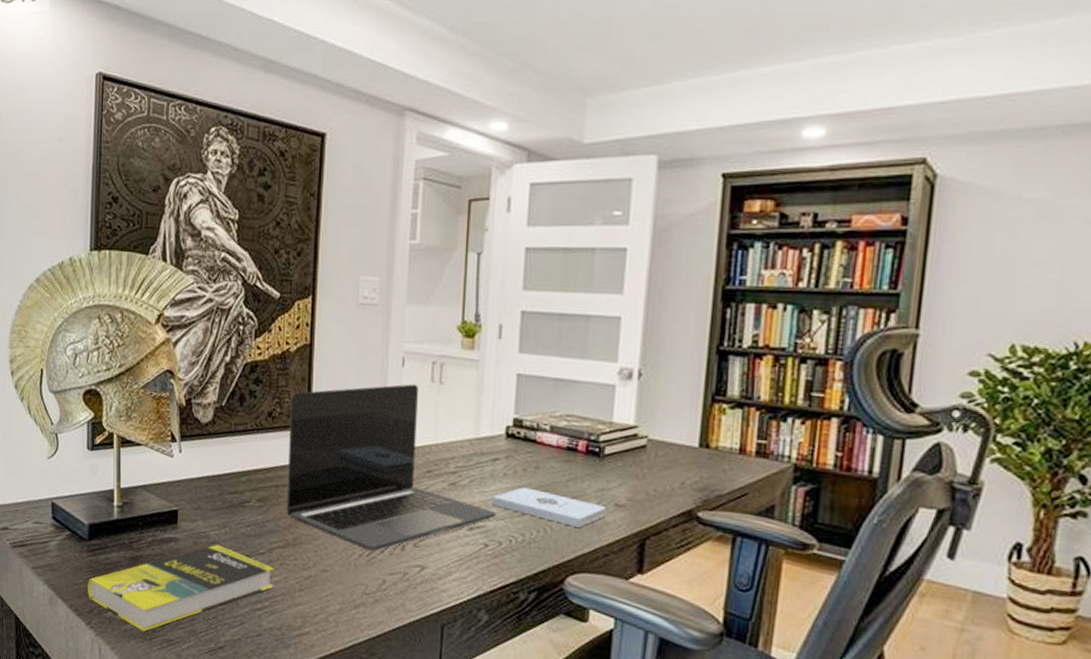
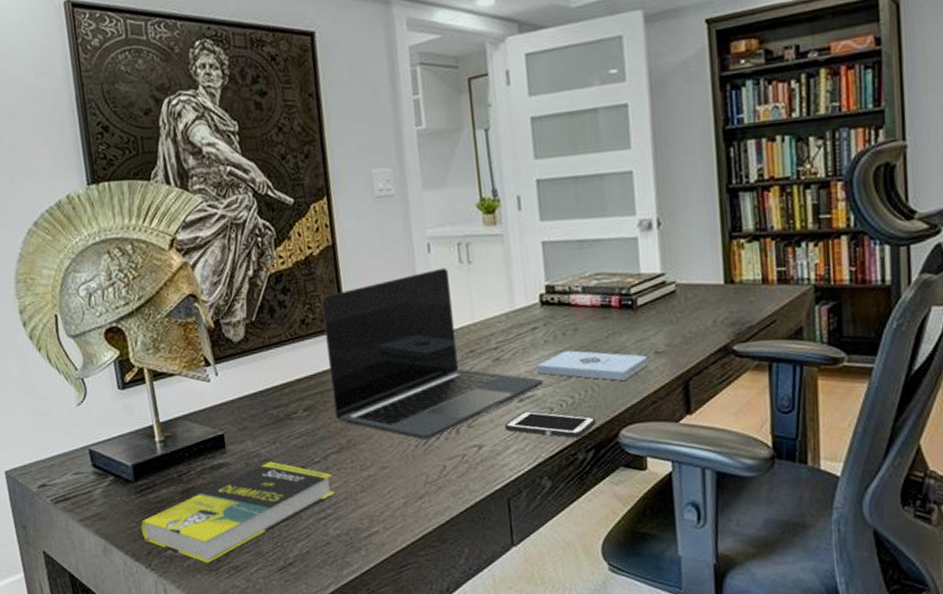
cell phone: none [450,540,544,577] -> present [504,410,596,438]

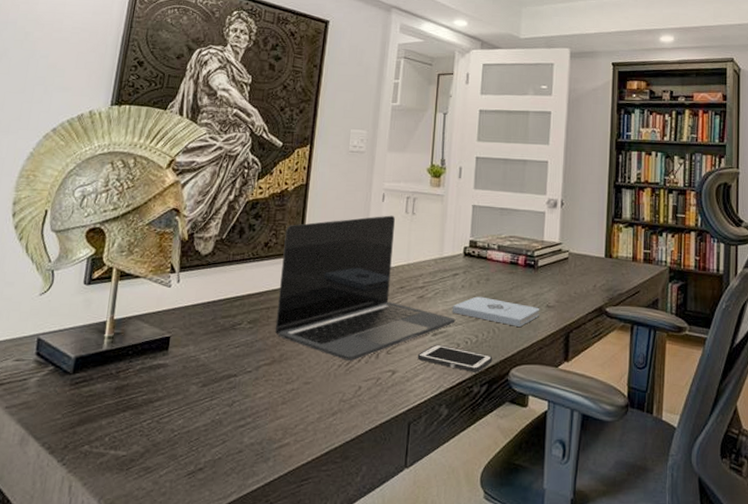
book: present [141,461,335,563] -> none [64,367,260,462]

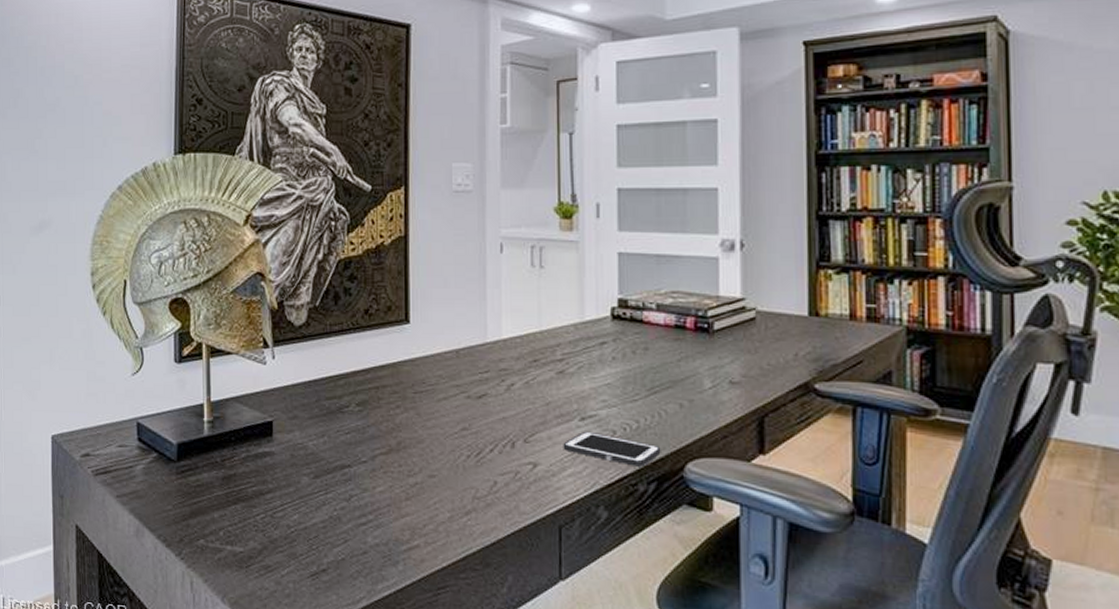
laptop: present [275,215,456,361] -> none [387,270,608,450]
notepad: present [452,296,540,327] -> none [602,370,721,409]

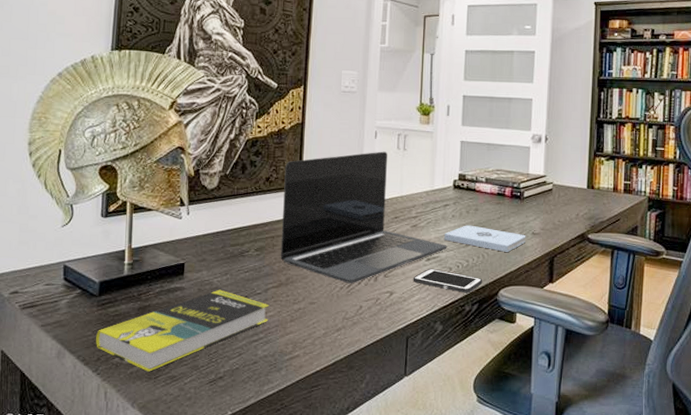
book: none [177,455,378,559] -> present [96,289,269,372]
laptop: none [387,270,608,450] -> present [280,151,447,283]
notepad: none [602,370,721,409] -> present [443,225,526,252]

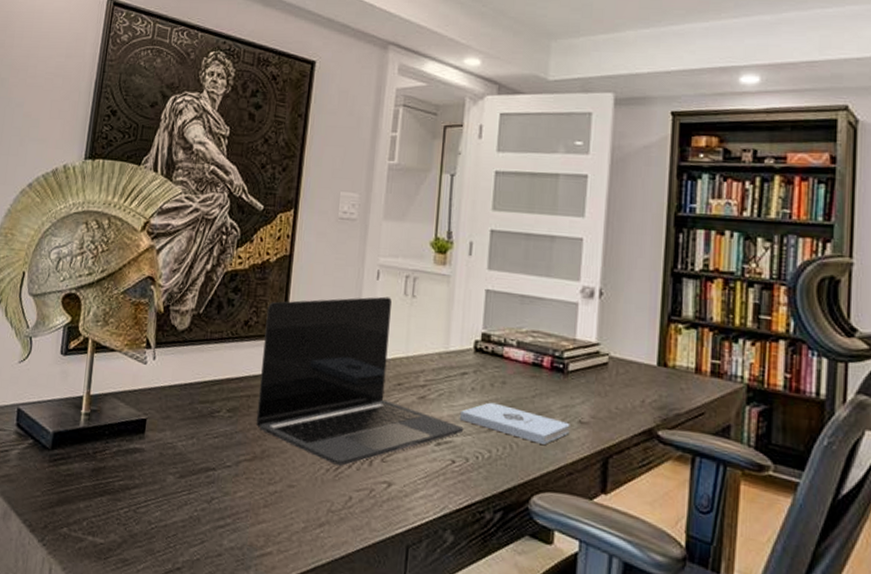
book: present [96,289,269,372] -> none [44,456,240,550]
cell phone: present [413,268,483,293] -> none [417,456,510,495]

